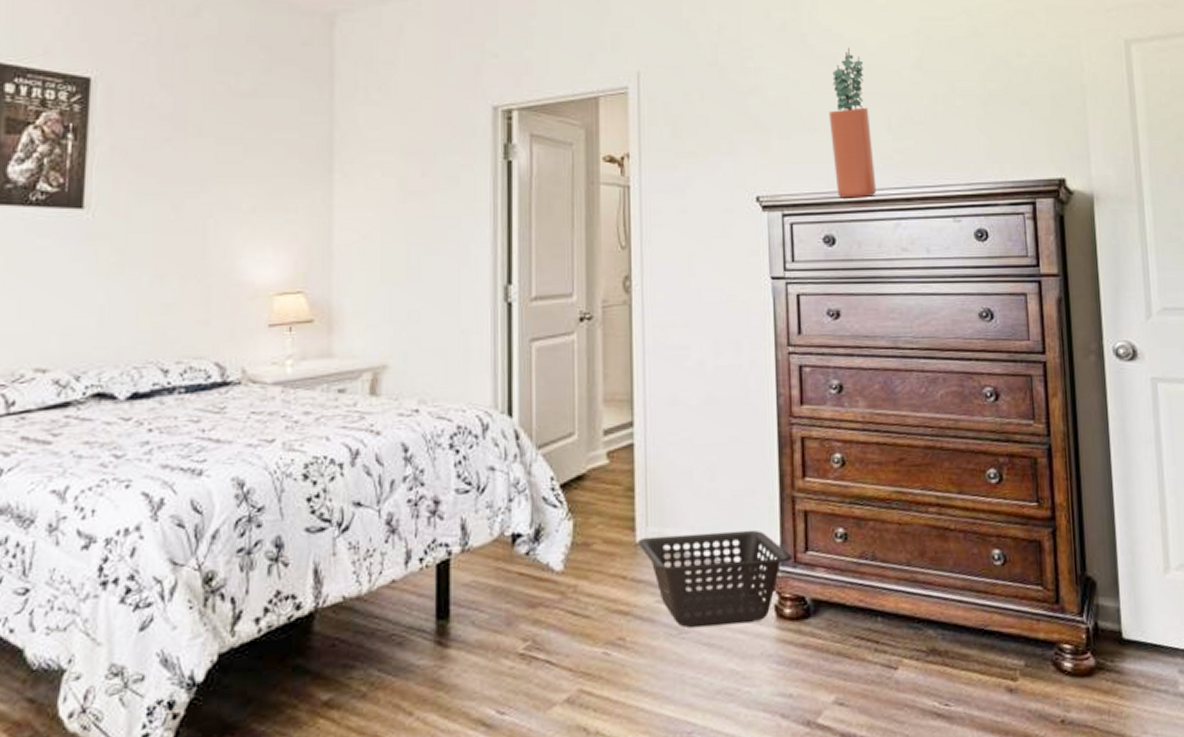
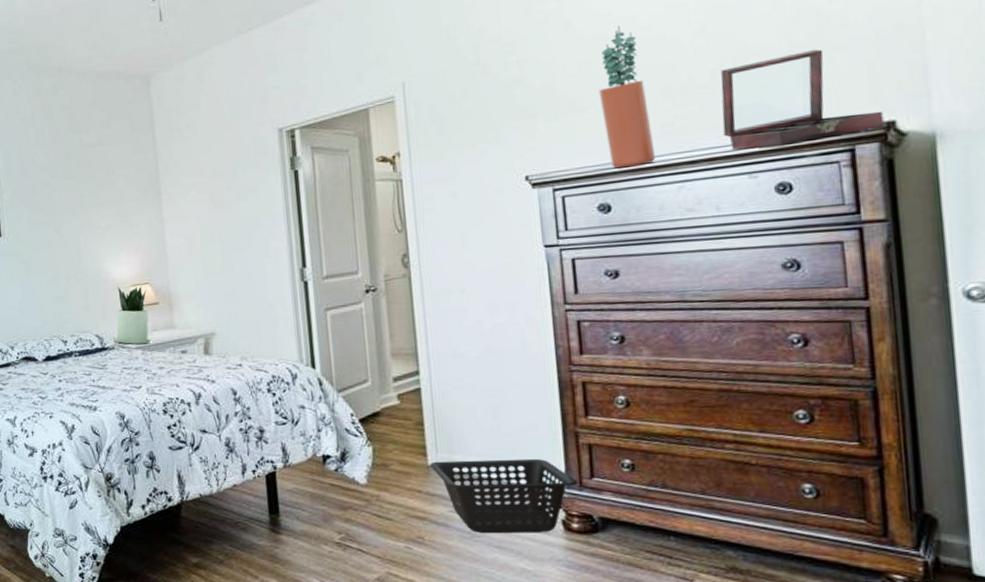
planter: none [241,295,298,379] -> present [113,286,152,345]
jewelry box: none [933,100,1057,193] -> present [720,48,884,150]

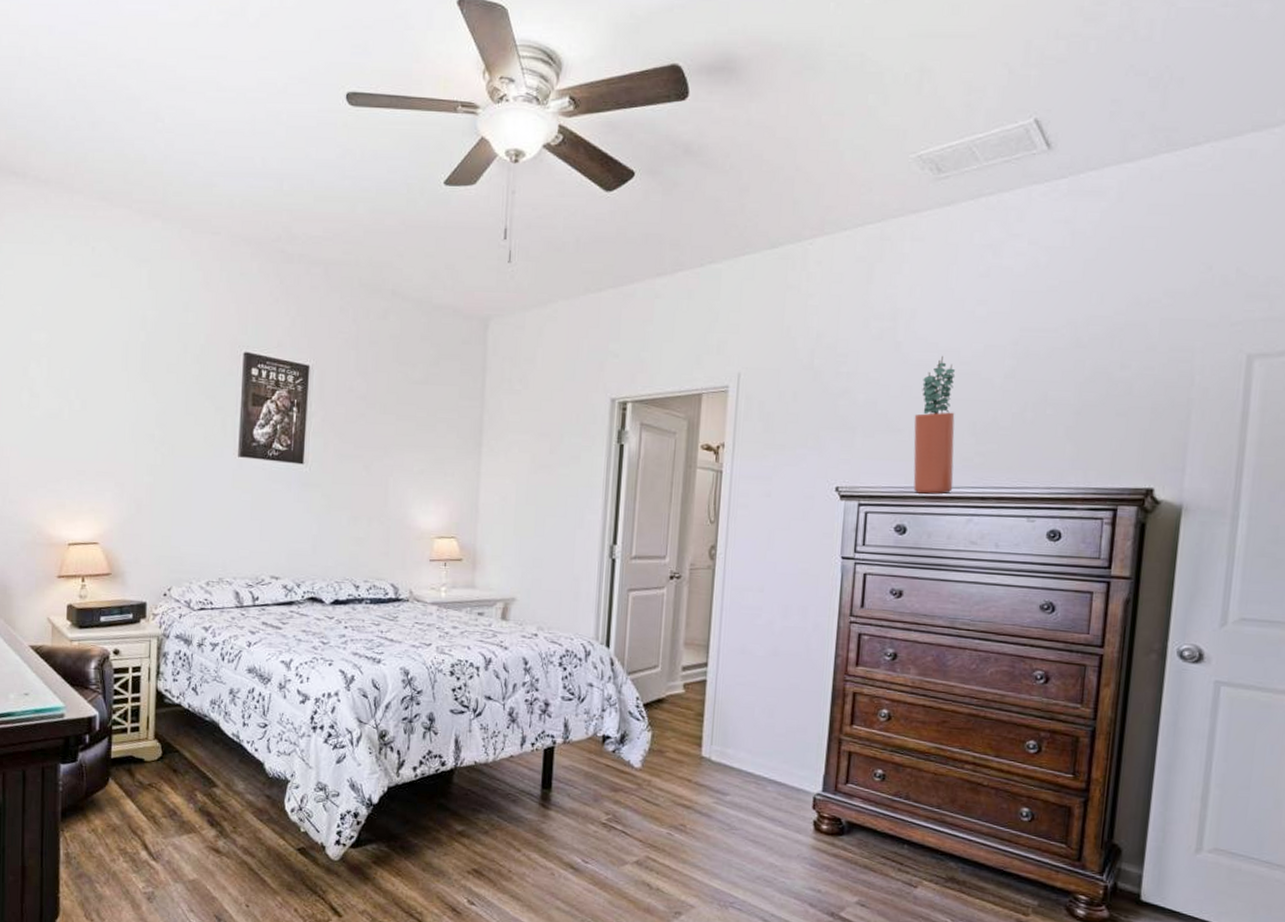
planter: present [113,286,152,345] -> none [409,537,451,601]
laundry basket: present [429,458,578,534] -> none [702,753,834,831]
jewelry box: present [720,48,884,150] -> none [1013,410,1145,497]

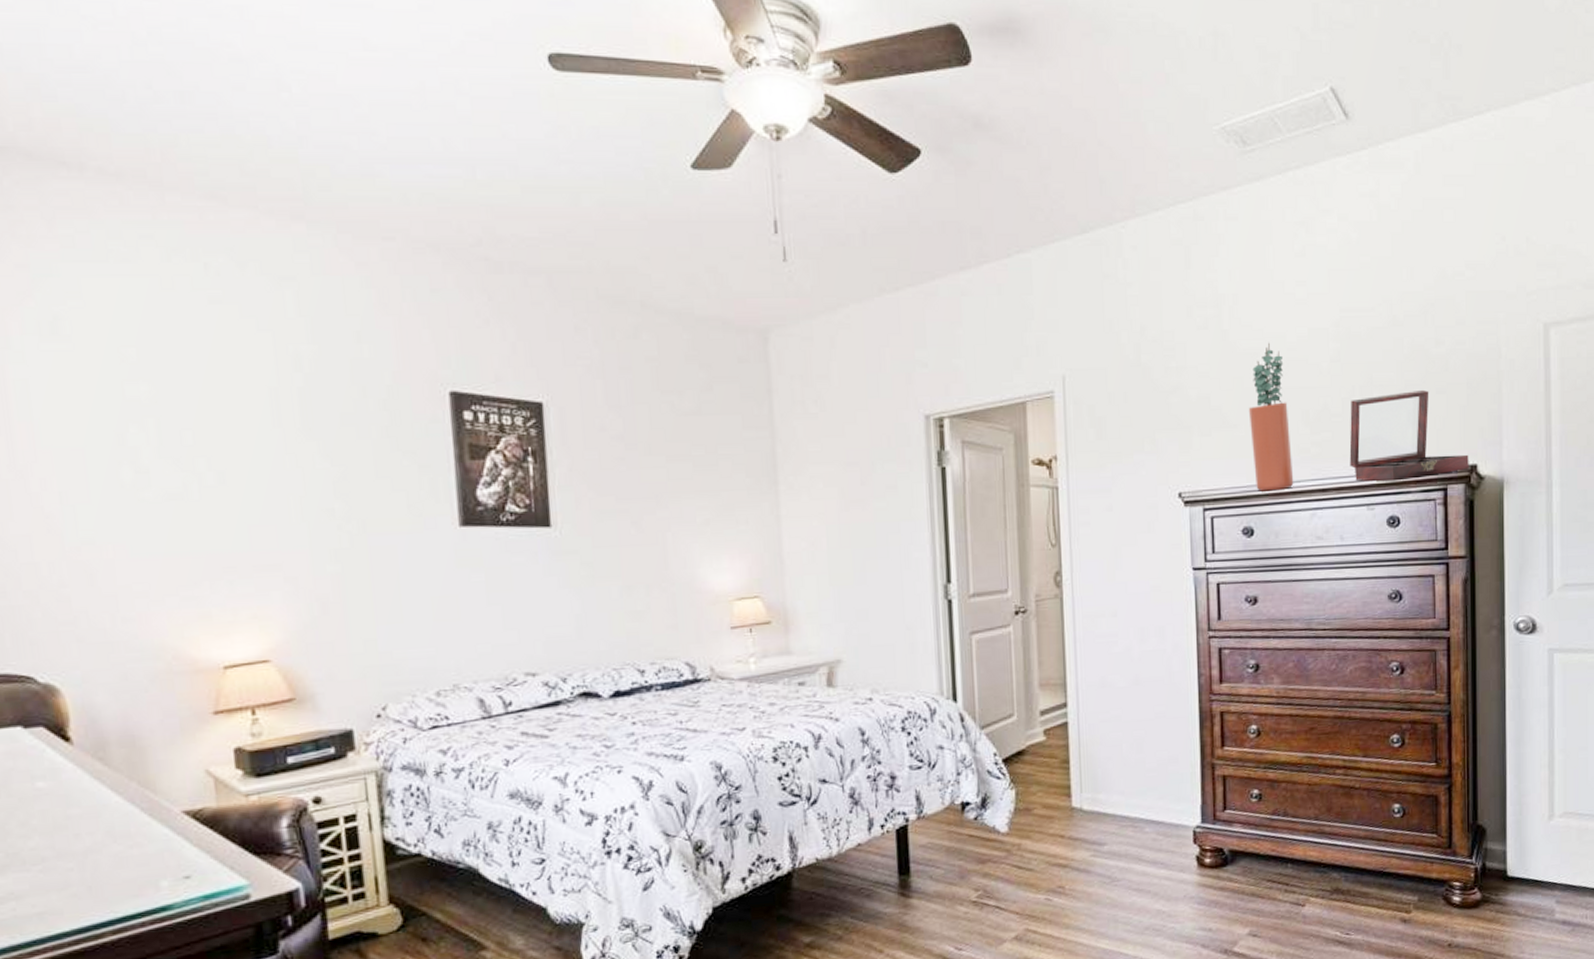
jewelry box: none [1013,410,1145,497] -> present [1349,389,1469,482]

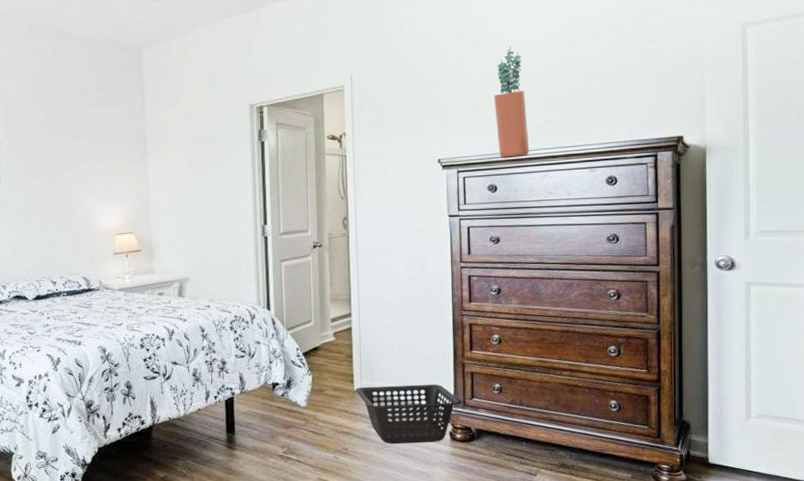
laundry basket: none [1073,793,1212,877] -> present [355,384,462,444]
jewelry box: present [1349,389,1469,482] -> none [575,78,676,150]

